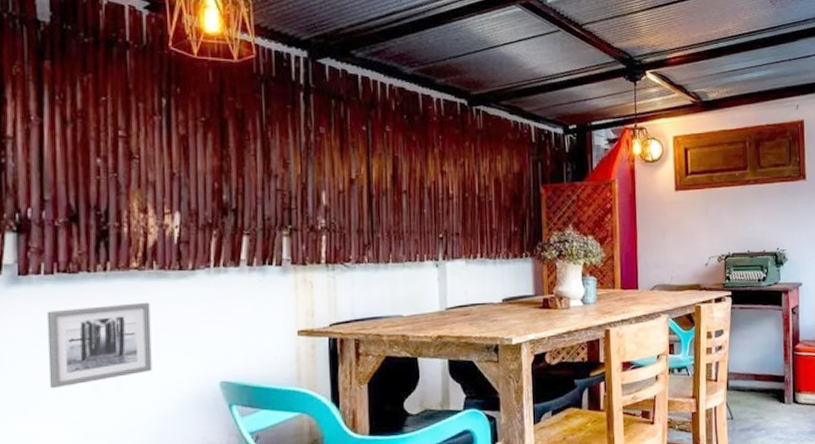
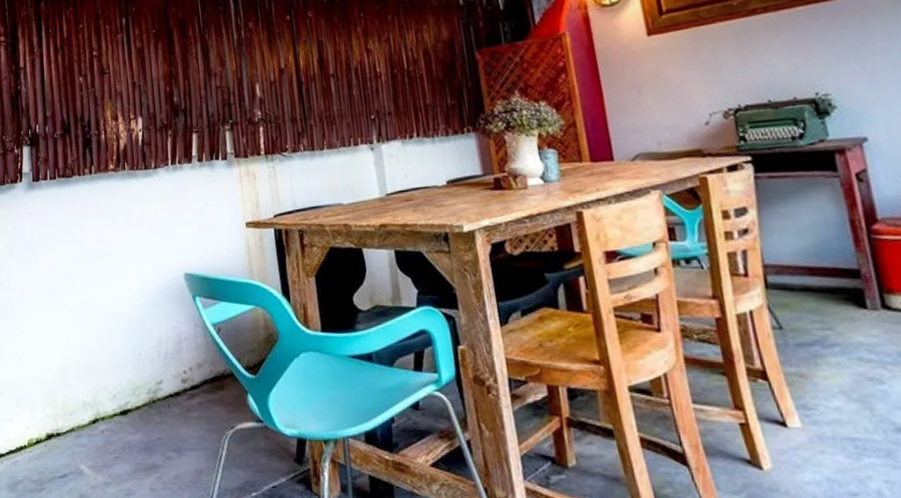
wall art: present [46,302,152,389] -> none [53,200,130,279]

